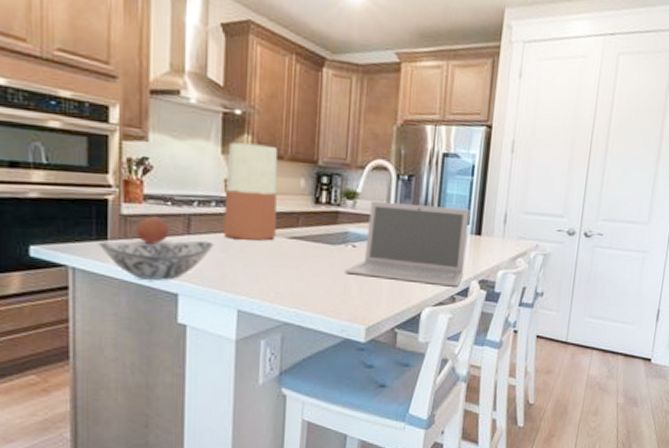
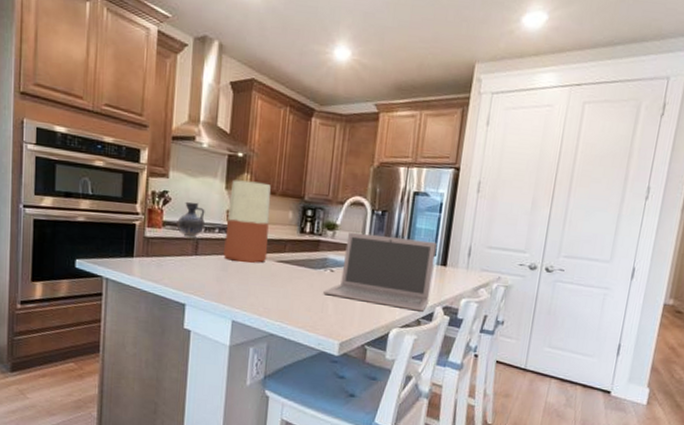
decorative bowl: present [99,240,215,280] -> none [127,258,216,292]
fruit: present [136,216,170,244] -> none [156,239,182,262]
ceramic jug: none [162,169,199,212] -> present [176,201,206,237]

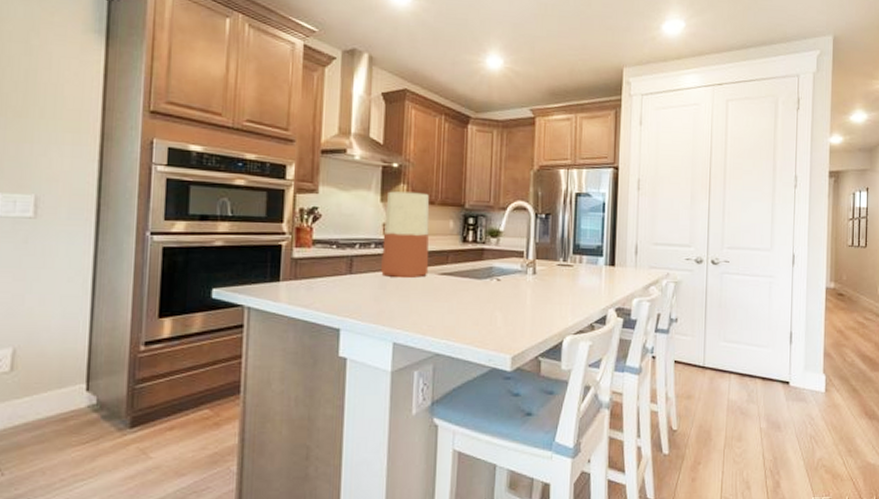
ceramic jug: present [176,201,206,237] -> none [328,217,360,254]
laptop: present [323,232,437,312] -> none [491,238,603,315]

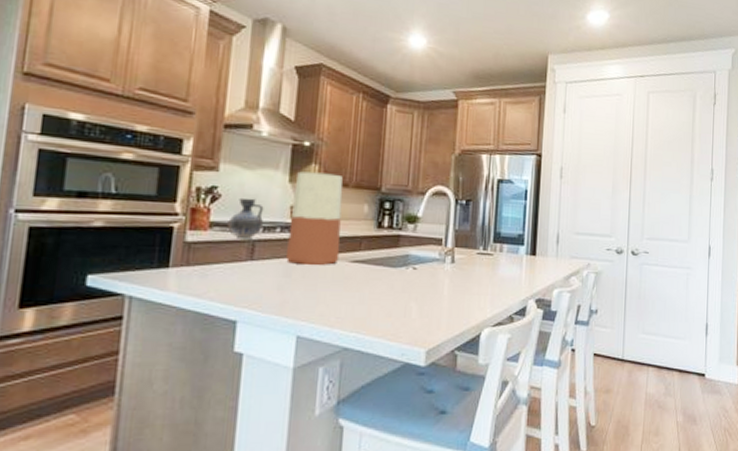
ceramic jug: none [328,217,360,254] -> present [227,197,264,238]

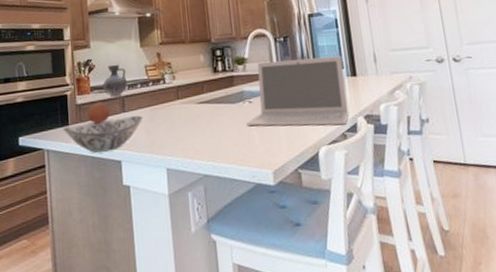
decorative bowl: none [159,266,277,307] -> present [63,115,143,153]
fruit: none [199,243,233,271] -> present [87,102,111,124]
vase: present [286,171,343,265] -> none [145,34,188,111]
laptop: none [406,224,524,307] -> present [247,55,349,127]

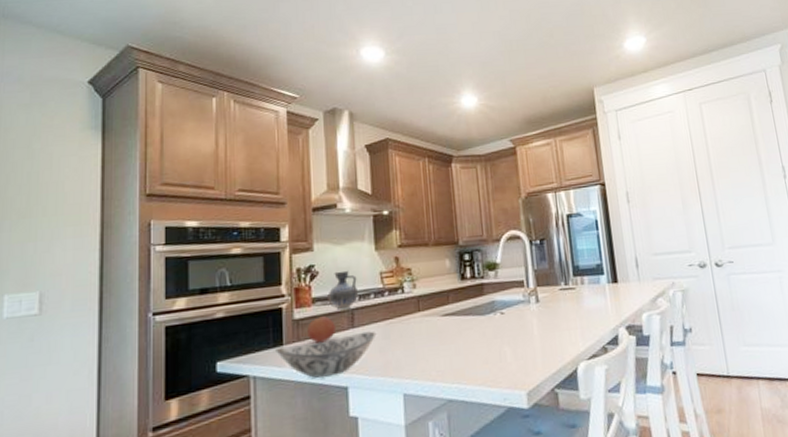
laptop: present [247,55,349,127] -> none [498,260,610,342]

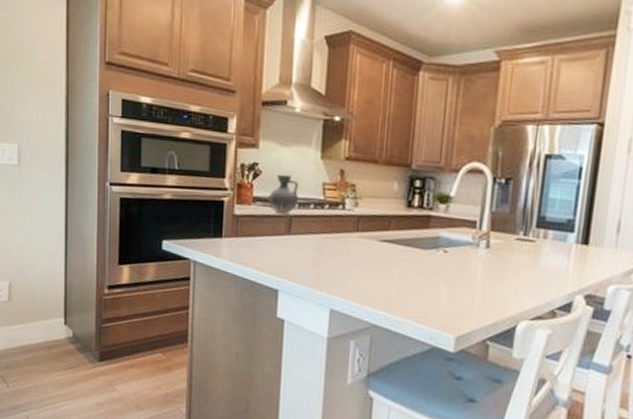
decorative bowl: present [276,331,377,378] -> none [215,238,312,276]
fruit: present [307,316,337,343] -> none [246,217,274,243]

